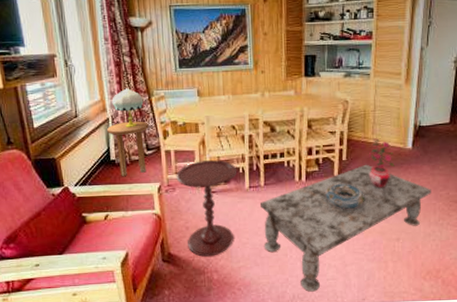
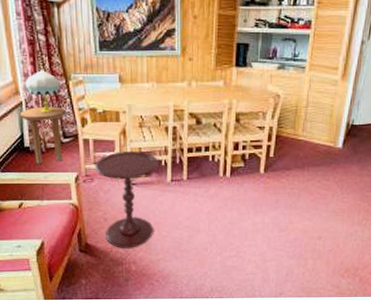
coffee table: present [261,164,431,292] -> none [182,162,358,285]
decorative bowl: present [325,183,365,210] -> none [250,180,290,207]
potted plant: present [368,137,395,189] -> none [295,134,323,187]

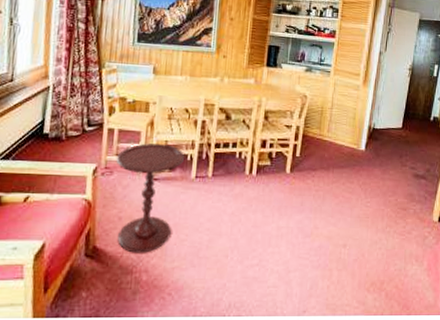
side table: present [20,106,66,165] -> none [45,92,94,154]
table lamp: present [25,70,60,113] -> none [56,56,93,99]

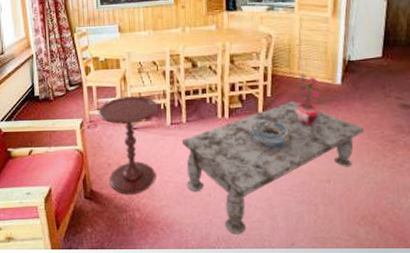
coffee table: none [203,162,381,300] -> present [183,100,364,234]
decorative bowl: none [275,180,316,210] -> present [249,120,292,149]
potted plant: none [320,135,347,190] -> present [294,72,323,127]

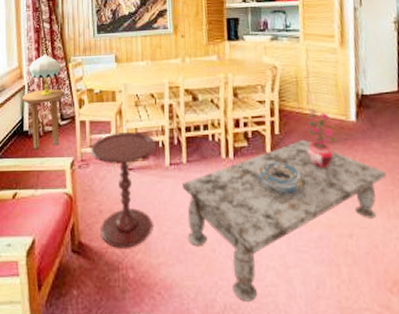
side table: none [32,57,71,113] -> present [23,88,64,150]
table lamp: none [36,25,66,64] -> present [29,54,60,95]

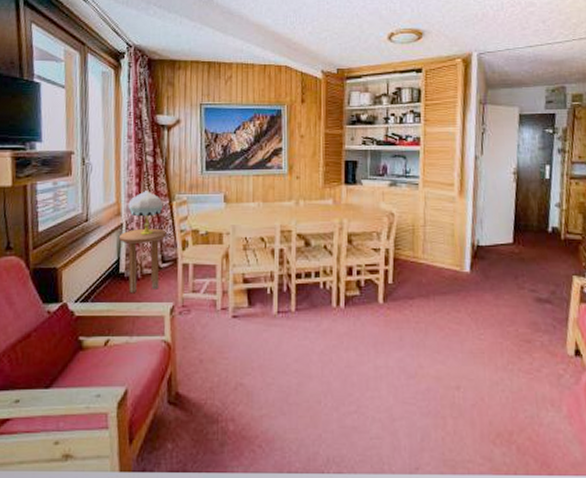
side table: present [90,132,156,248] -> none [192,278,263,400]
coffee table: present [183,139,386,302] -> none [290,289,496,454]
decorative bowl: present [257,161,306,195] -> none [368,311,416,346]
potted plant: present [304,107,337,169] -> none [418,257,451,320]

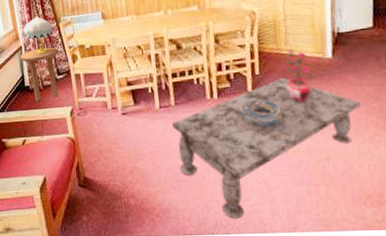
coffee table: none [290,289,496,454] -> present [173,77,361,219]
decorative bowl: none [368,311,416,346] -> present [240,98,286,128]
potted plant: none [418,257,451,320] -> present [283,48,315,103]

